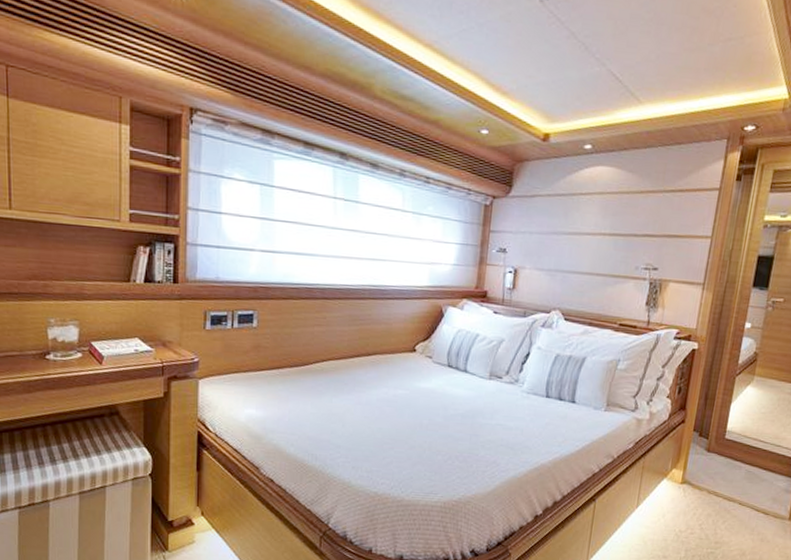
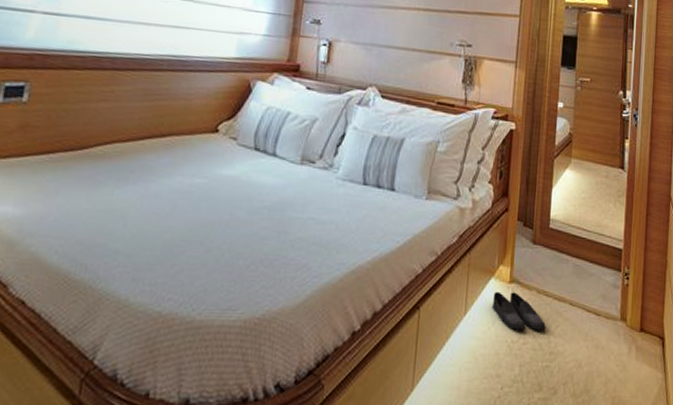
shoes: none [662,490,714,523] -> present [491,291,546,330]

